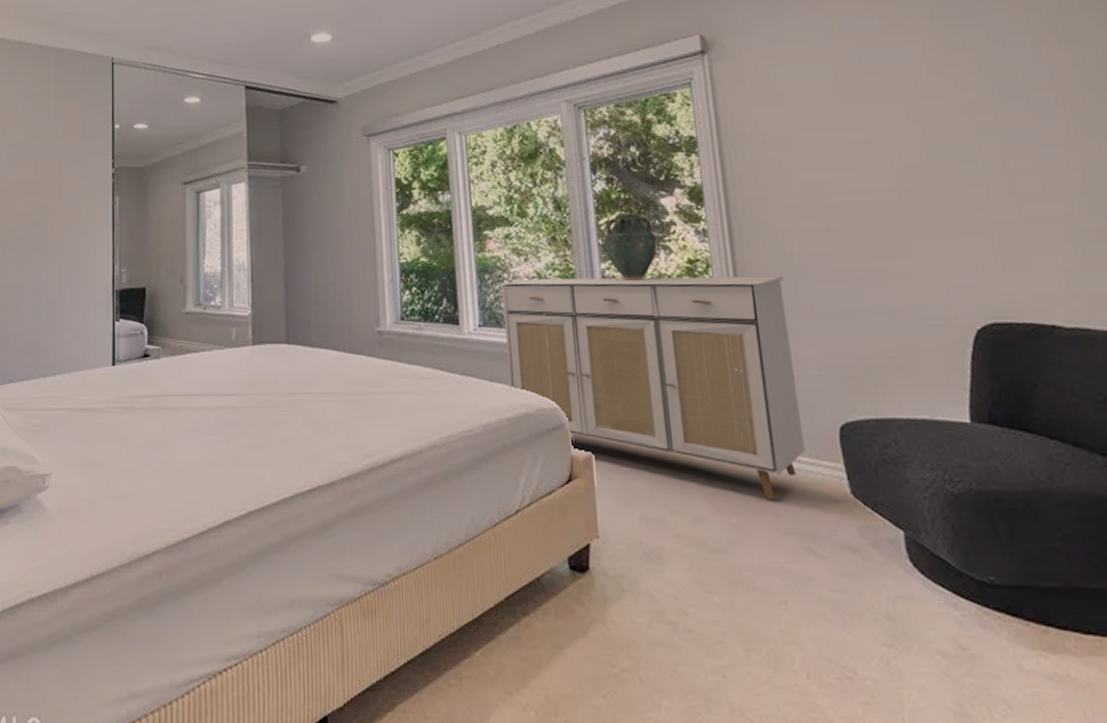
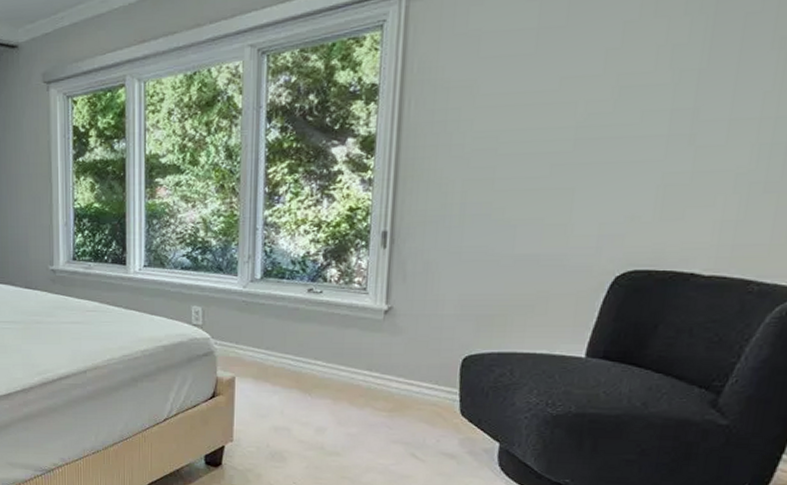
sideboard: present [501,275,805,500] -> none [167,223,439,416]
vase: present [604,214,657,281] -> none [270,163,322,227]

